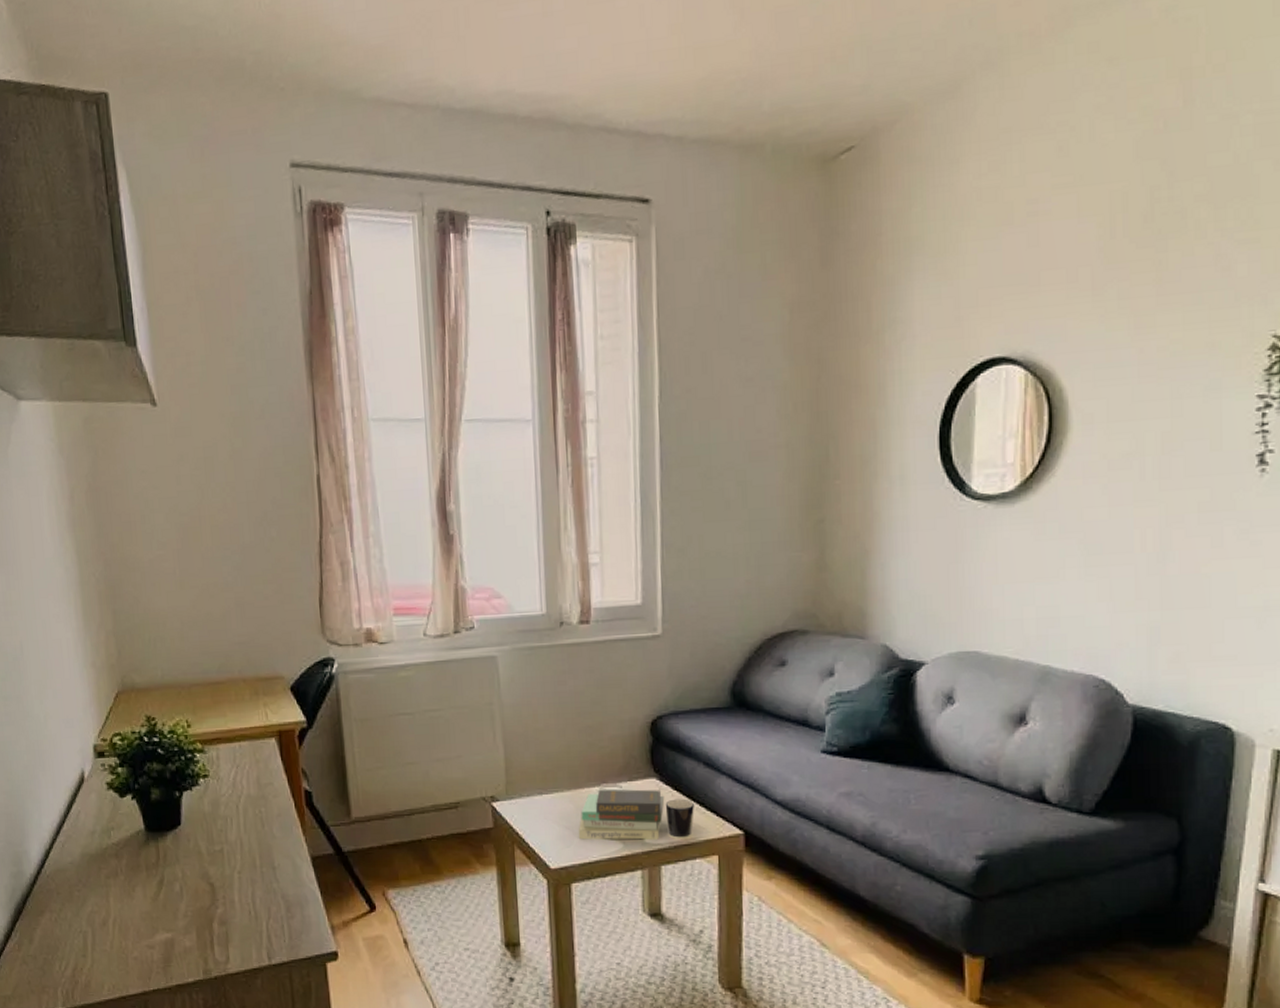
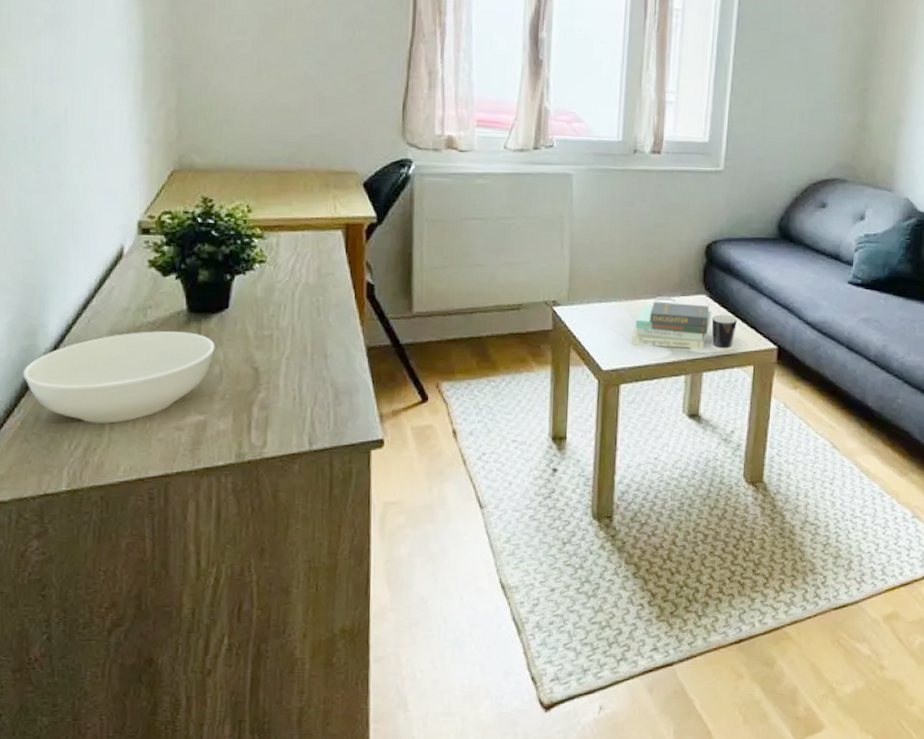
bowl: none [14,851,174,944] -> present [22,331,215,423]

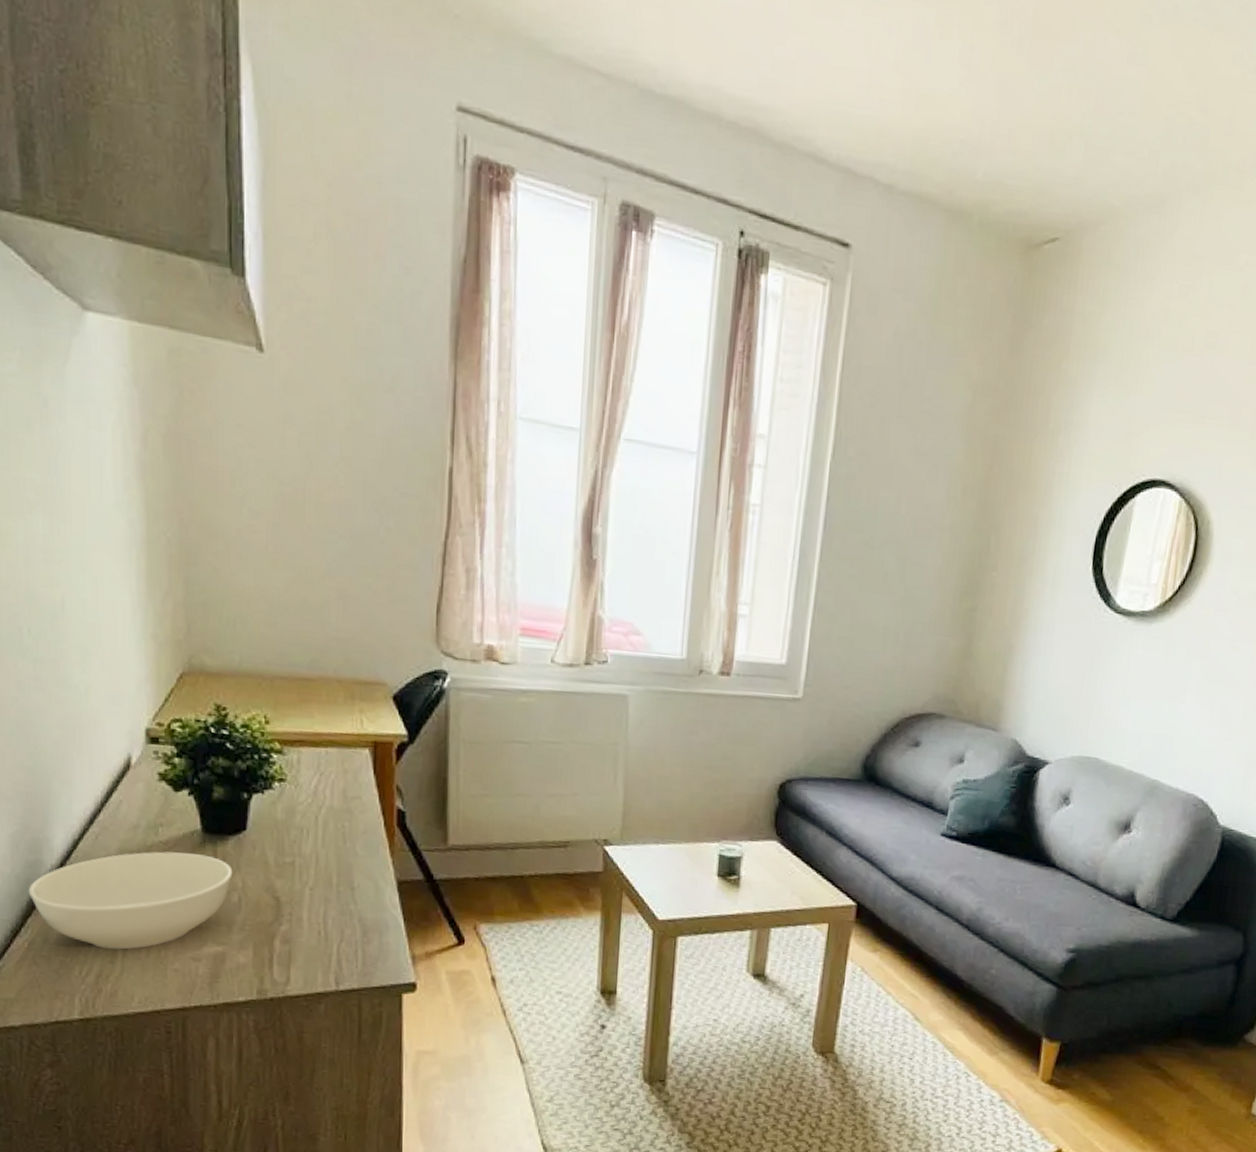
books: present [631,301,712,349] -> none [690,845,784,902]
mug: present [711,314,737,351] -> none [782,863,812,905]

